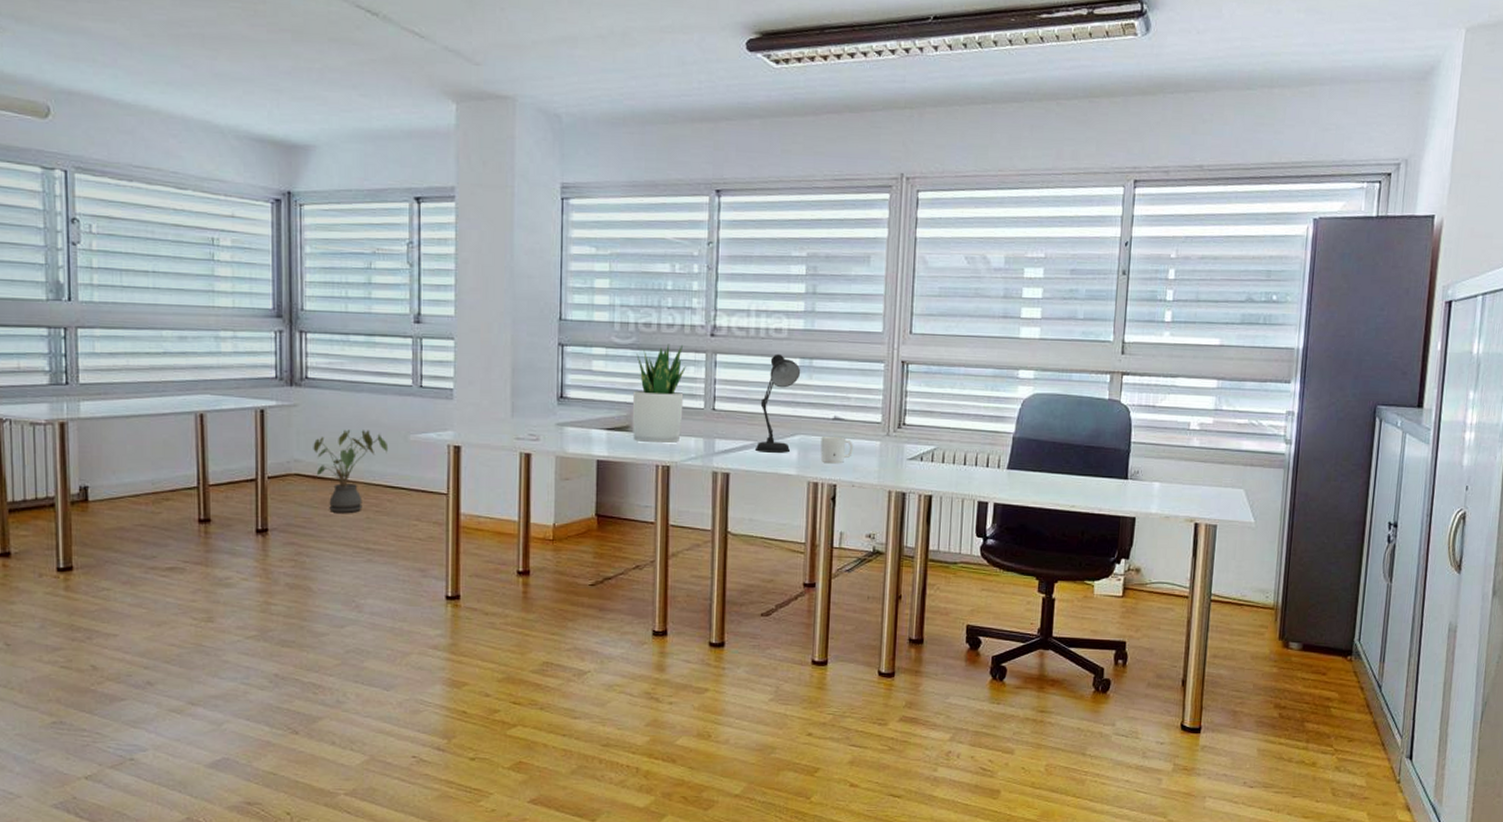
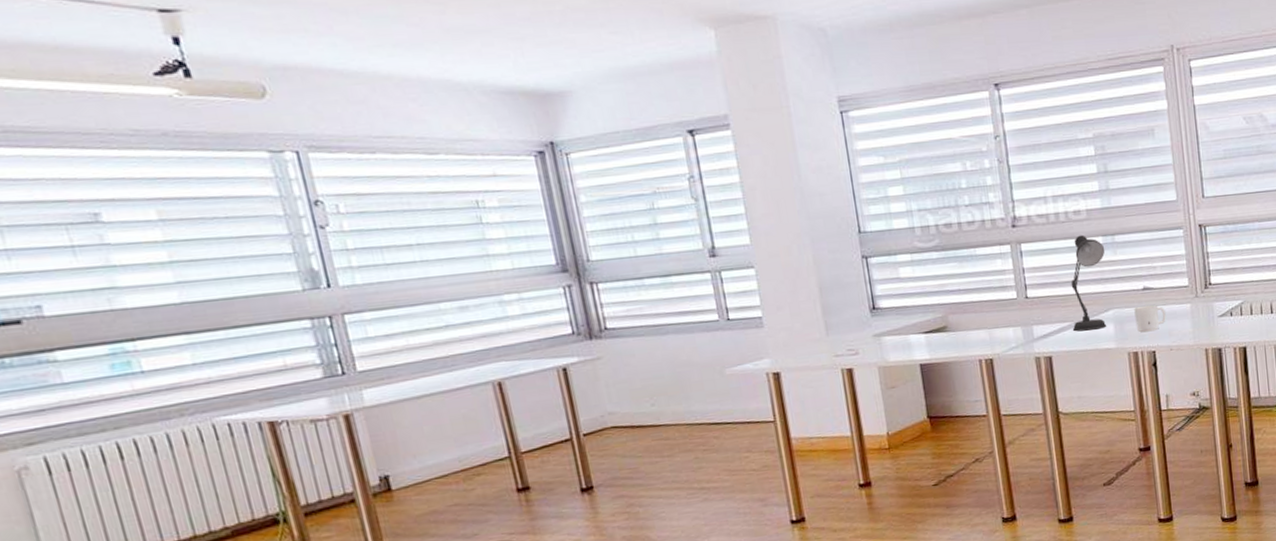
house plant: present [313,429,389,514] -> none [625,371,706,459]
planter: present [632,344,686,444] -> none [942,239,999,341]

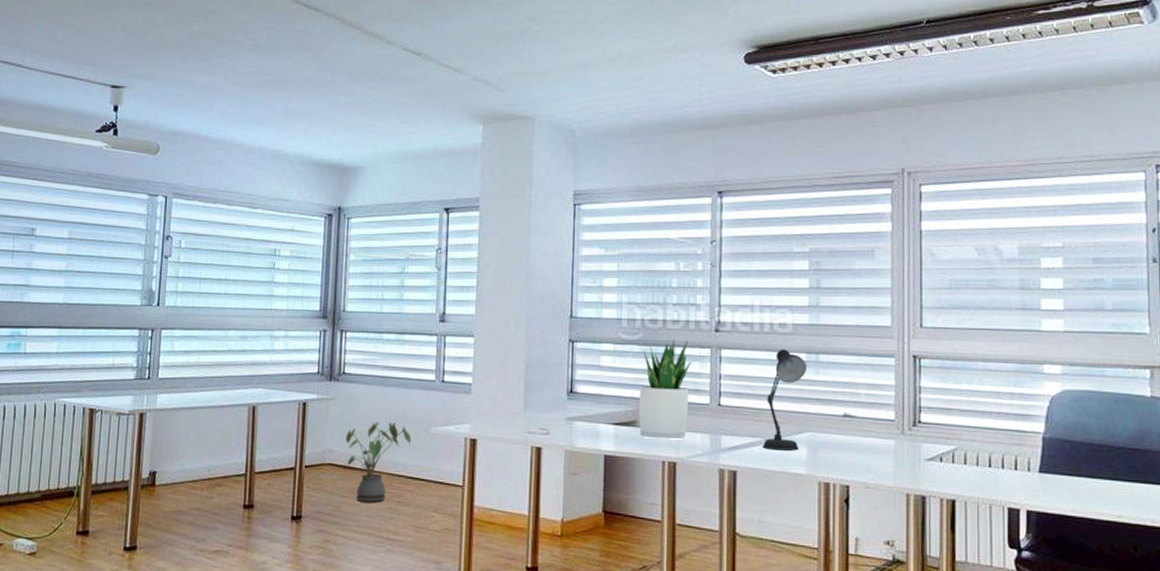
house plant: none [625,371,706,459] -> present [345,422,412,504]
planter: none [942,239,999,341] -> present [638,339,691,440]
mug: present [1134,305,1167,332] -> none [831,434,867,464]

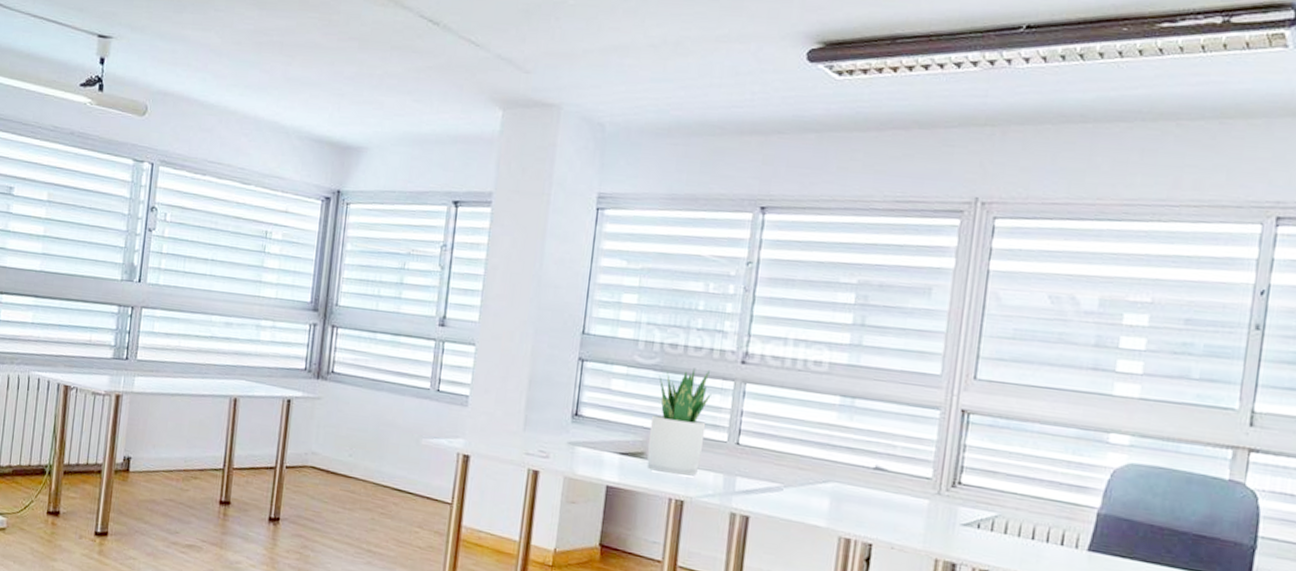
house plant: present [345,422,412,504] -> none [330,427,401,512]
desk lamp: present [763,348,808,451] -> none [781,388,841,502]

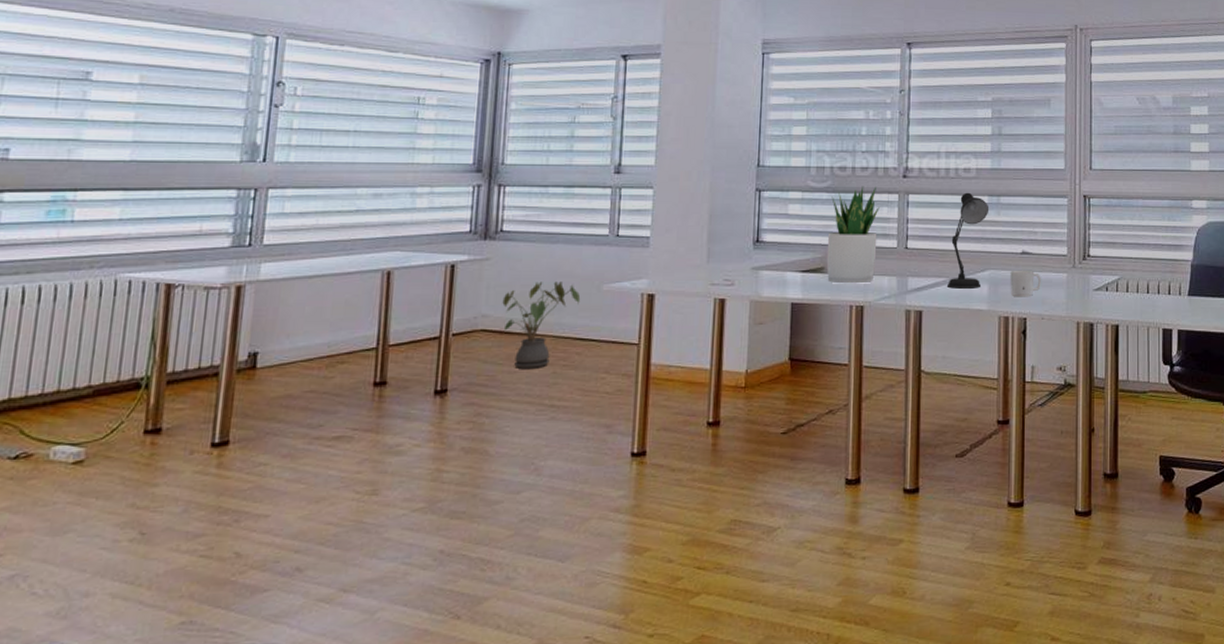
house plant: none [330,427,401,512] -> present [502,281,581,370]
desk lamp: none [781,388,841,502] -> present [948,192,990,289]
mug: none [855,487,897,521] -> present [1010,271,1042,297]

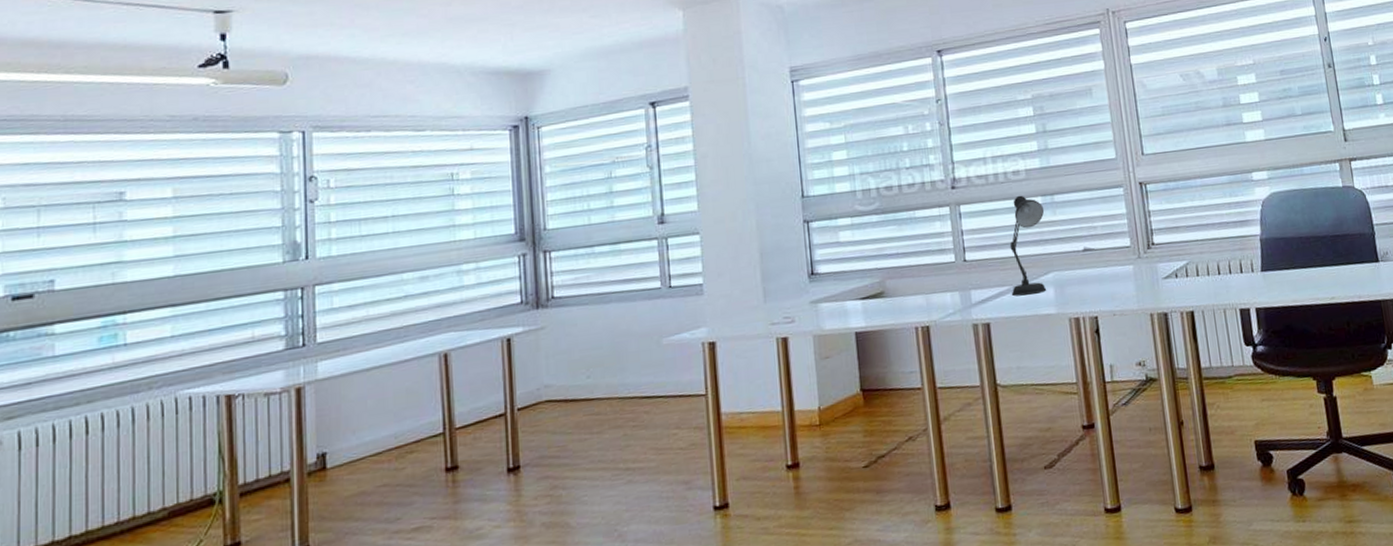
house plant: present [502,281,581,370] -> none [563,341,642,436]
planter: present [826,186,880,284] -> none [881,201,936,307]
mug: present [1010,271,1042,297] -> none [1074,267,1109,296]

